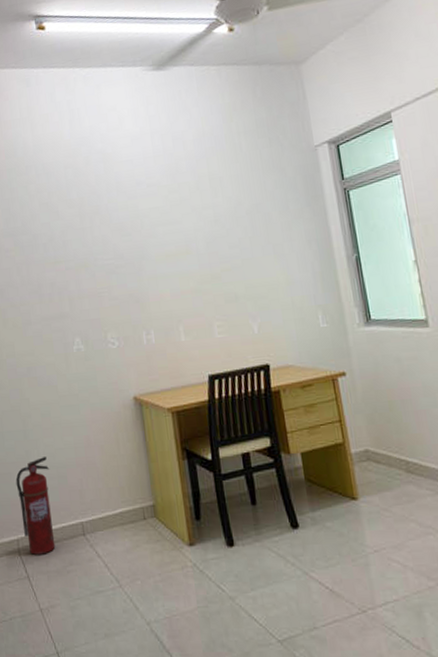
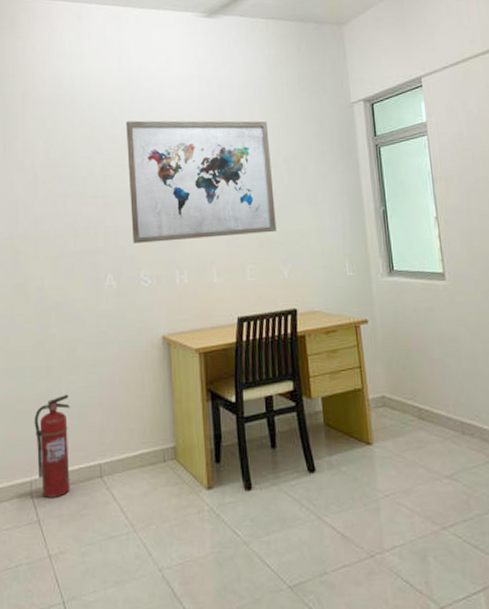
wall art: none [82,173,243,306] -> present [126,120,277,243]

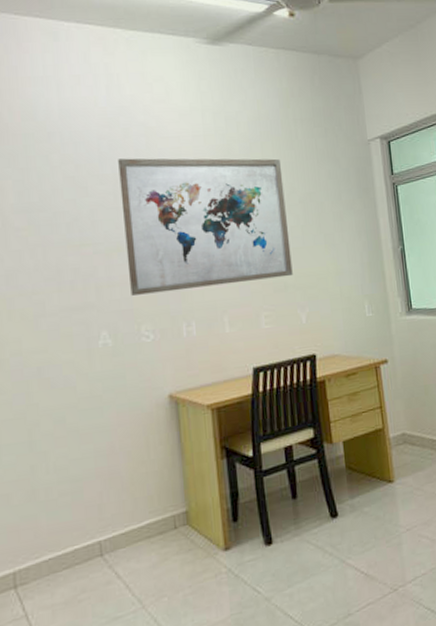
fire extinguisher: present [34,395,71,498] -> none [15,470,64,588]

